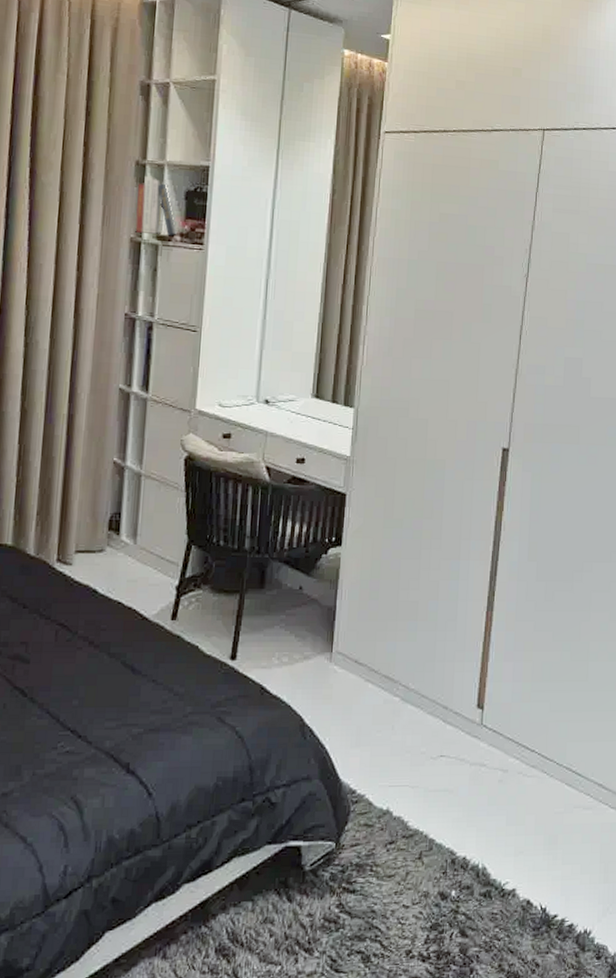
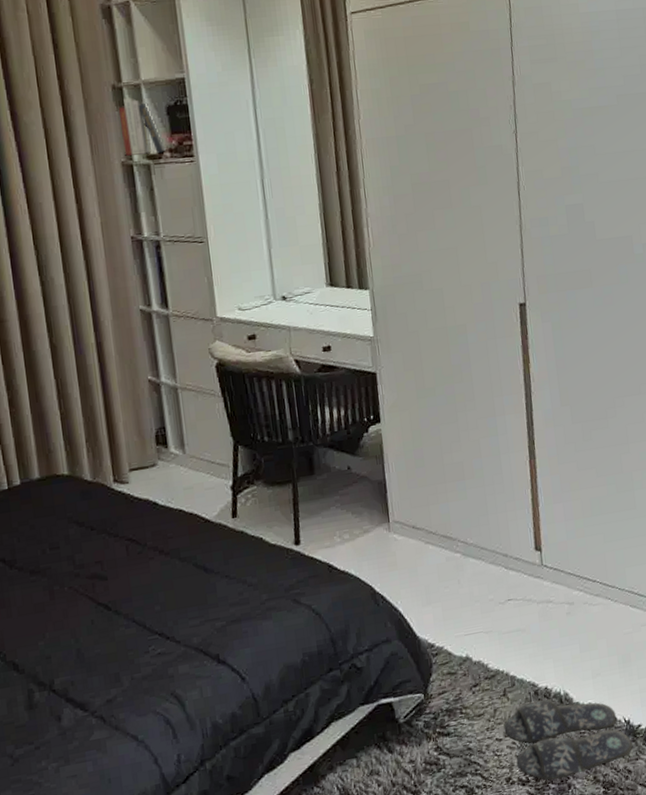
slippers: none [413,870,545,961] -> present [504,699,632,780]

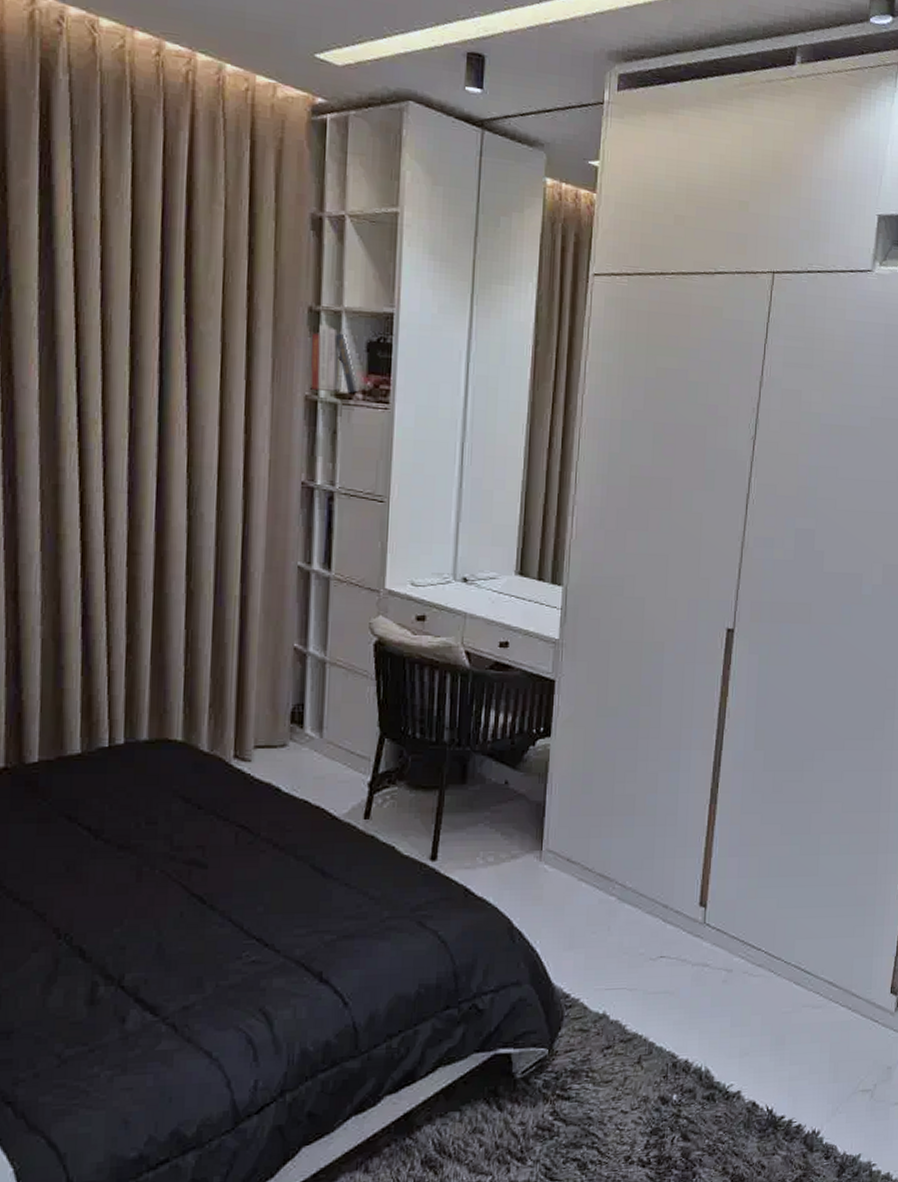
slippers: present [504,699,632,780] -> none [632,1073,771,1166]

